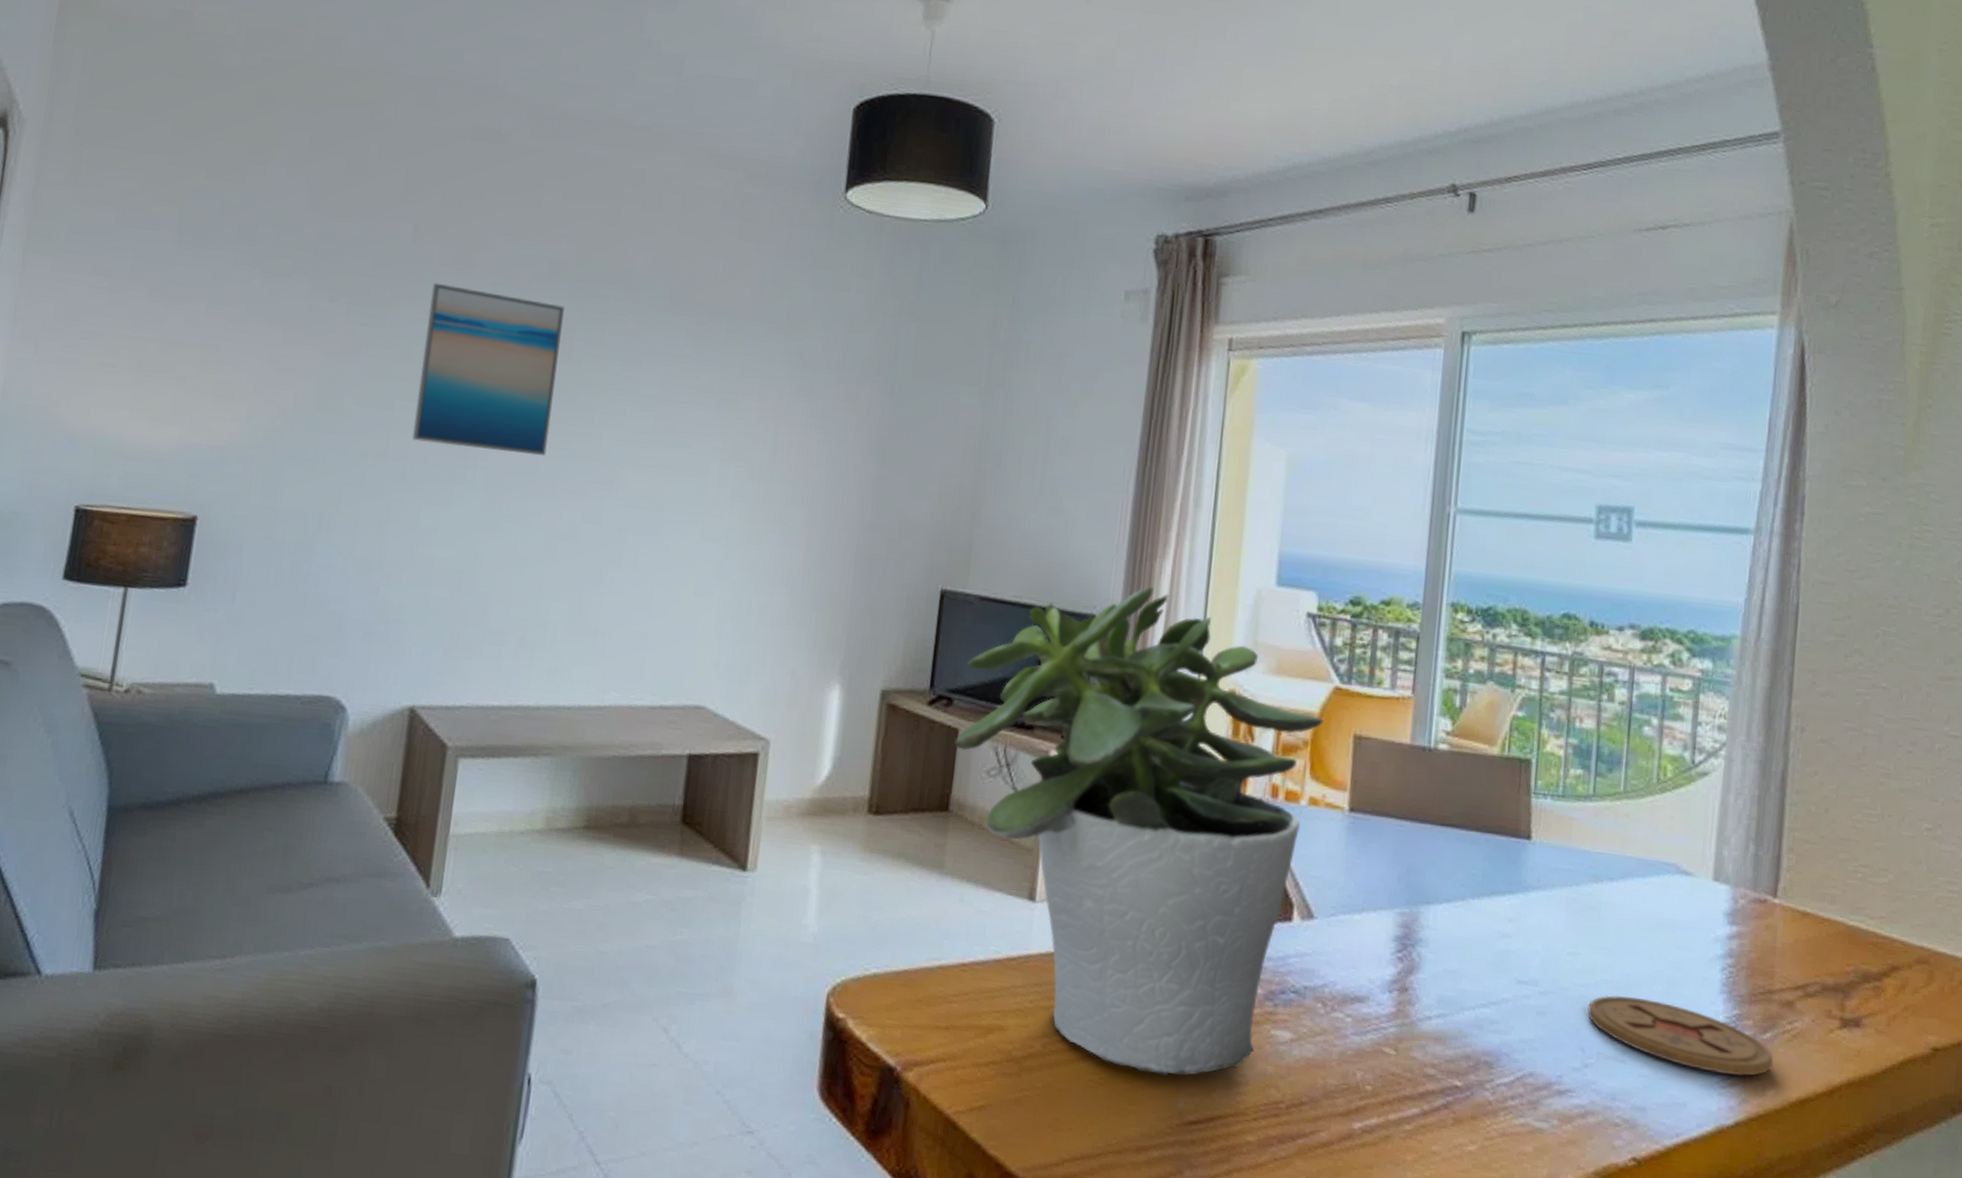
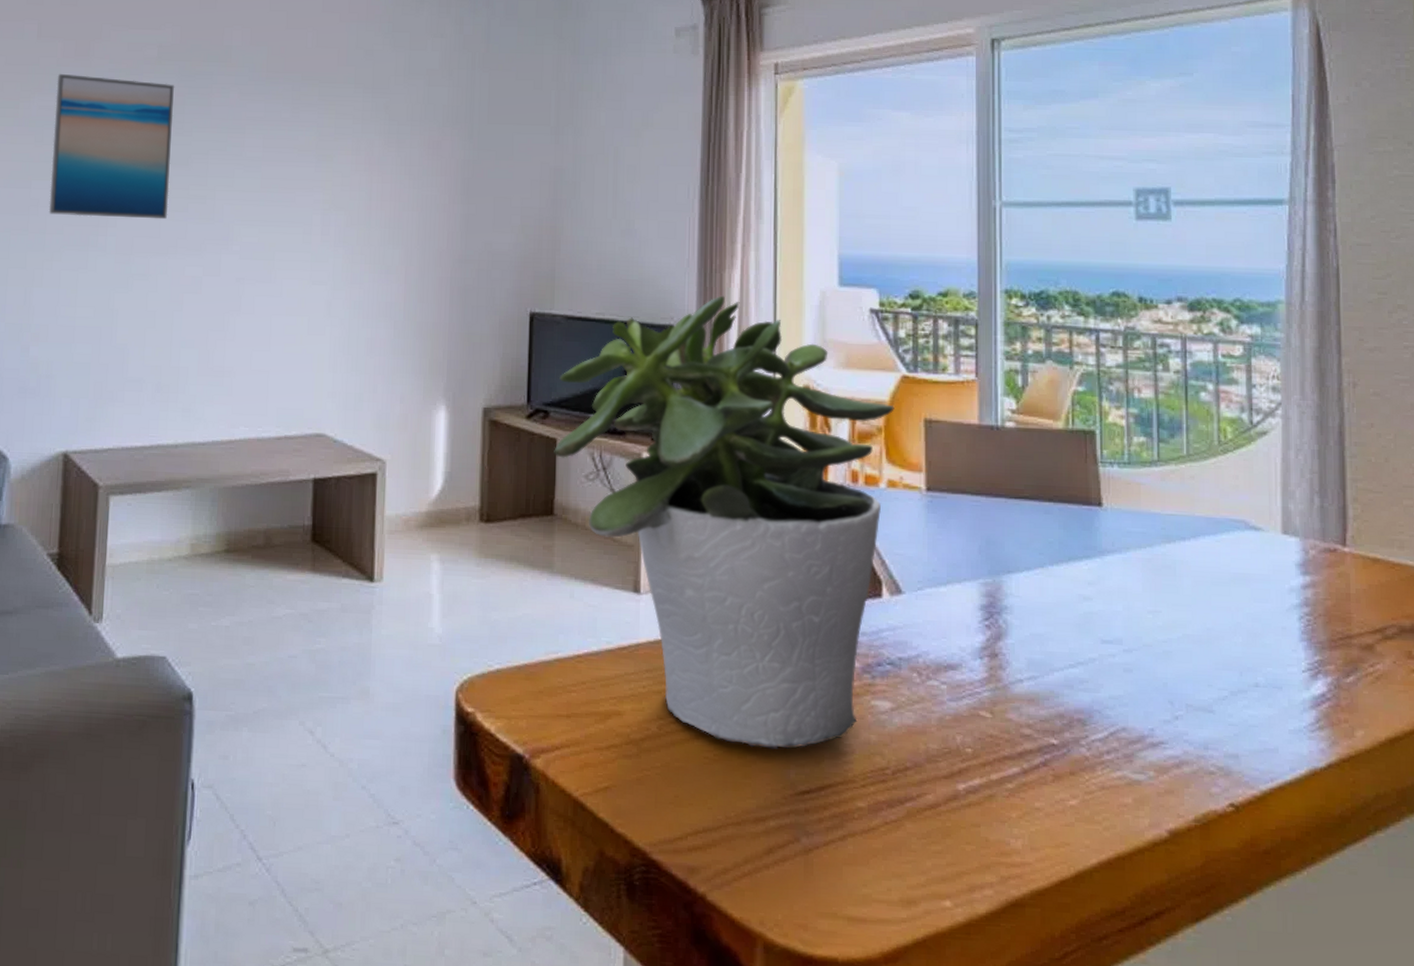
coaster: present [1587,995,1773,1077] -> none [1172,648,1358,720]

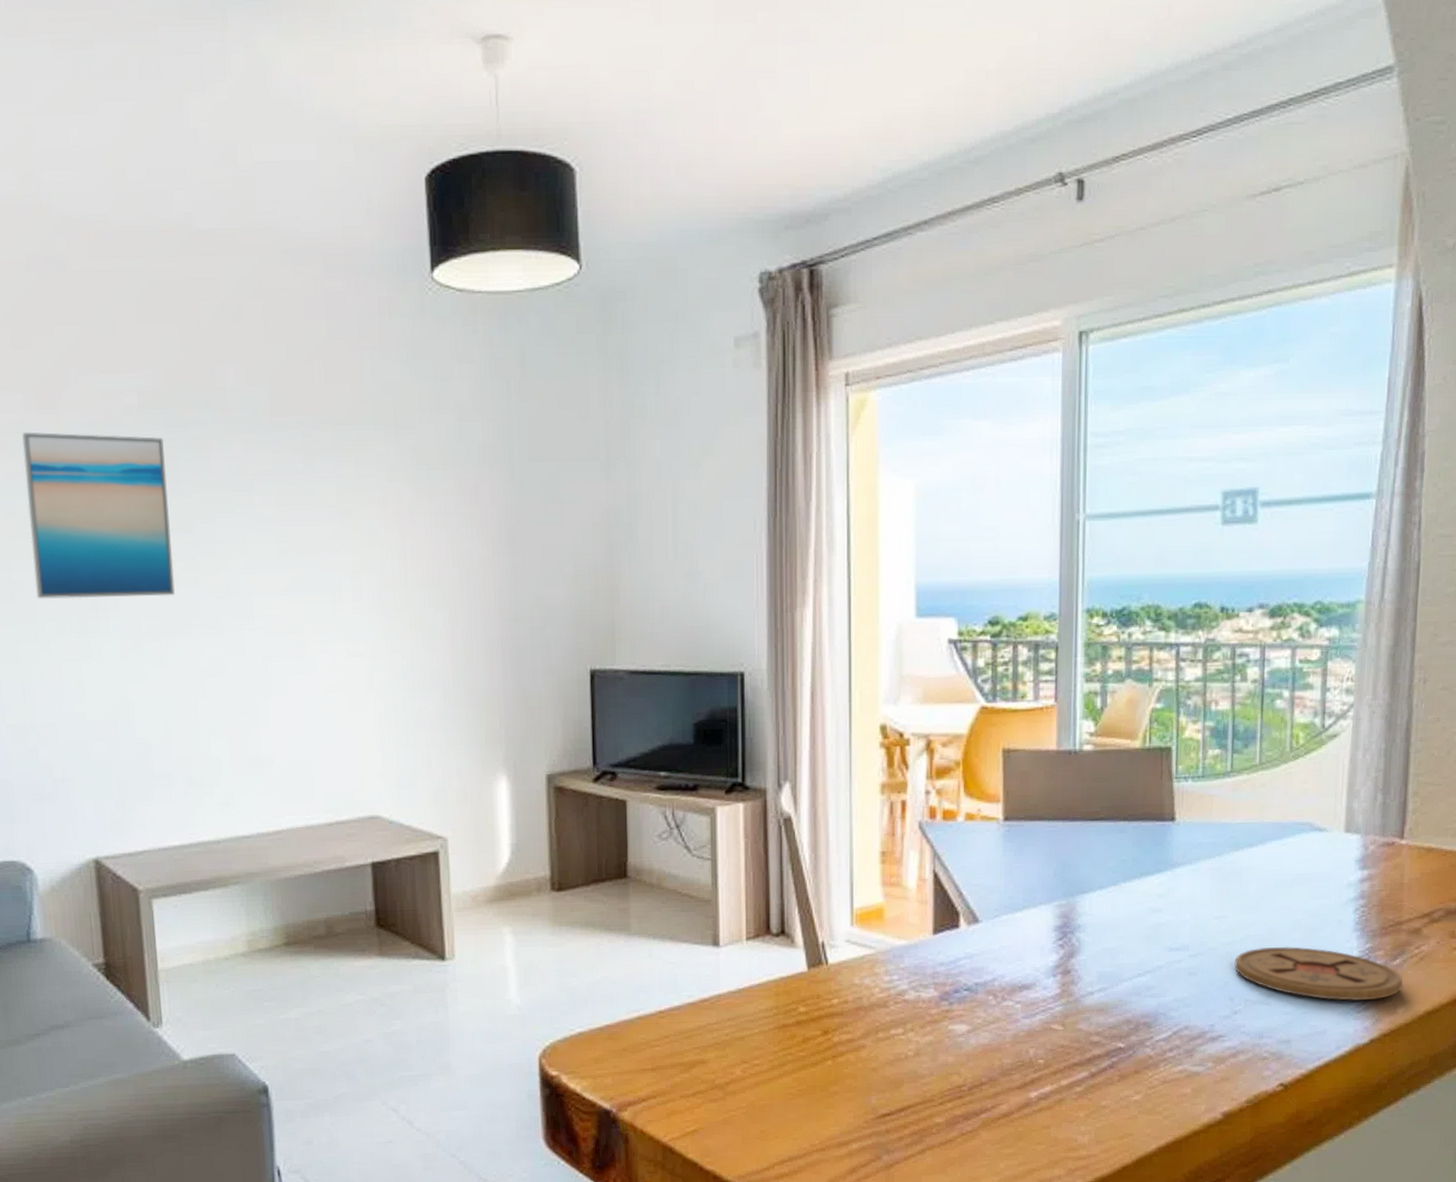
potted plant: present [554,295,894,749] -> none [624,636,973,1080]
coaster: none [1172,648,1358,720] -> present [1234,946,1403,1001]

